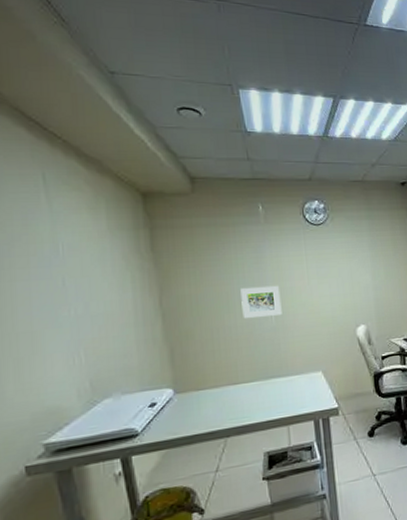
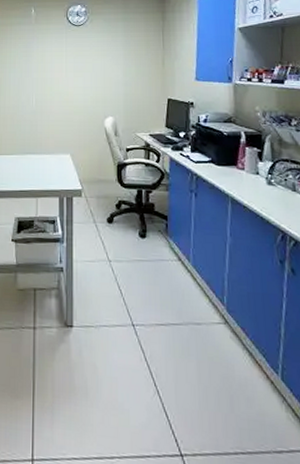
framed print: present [240,285,282,318] -> none [10,75,42,101]

